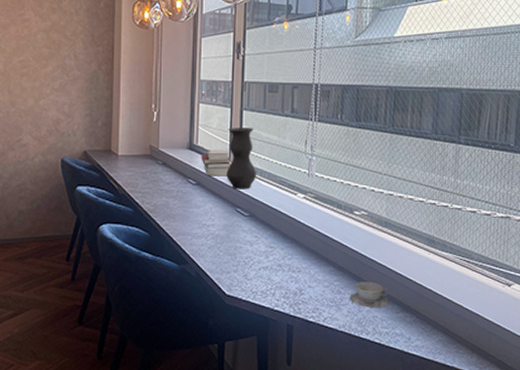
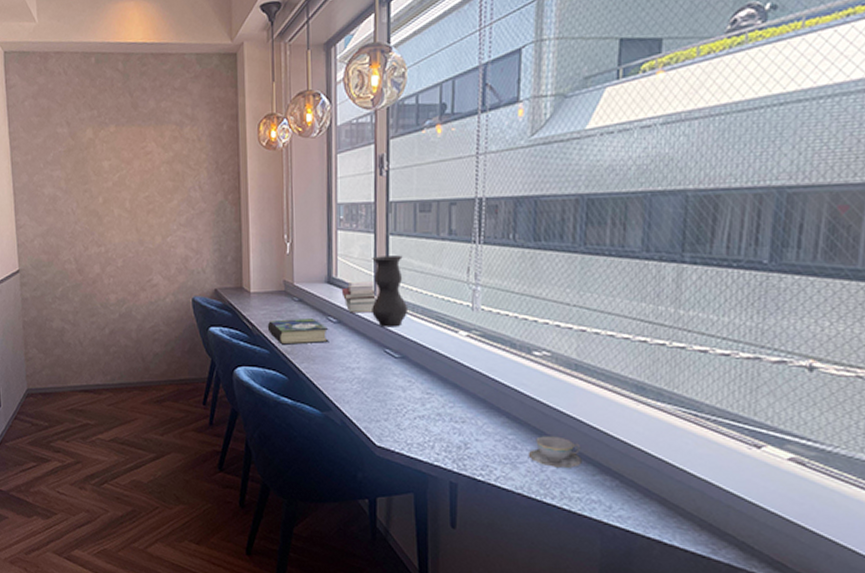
book: none [132,180,189,204] -> present [267,318,329,345]

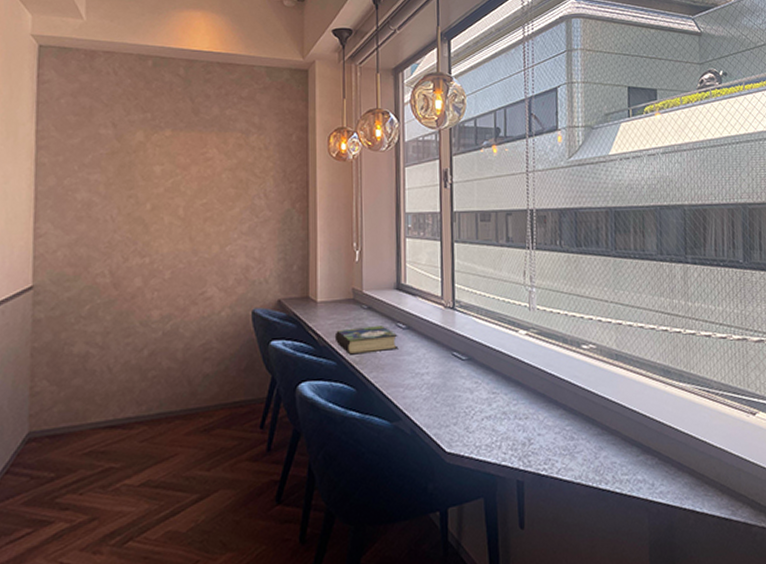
books: present [341,280,376,313] -> none [410,285,443,319]
vase: present [372,255,409,327] -> none [439,261,474,331]
teacup: present [528,436,582,468] -> none [583,422,628,453]

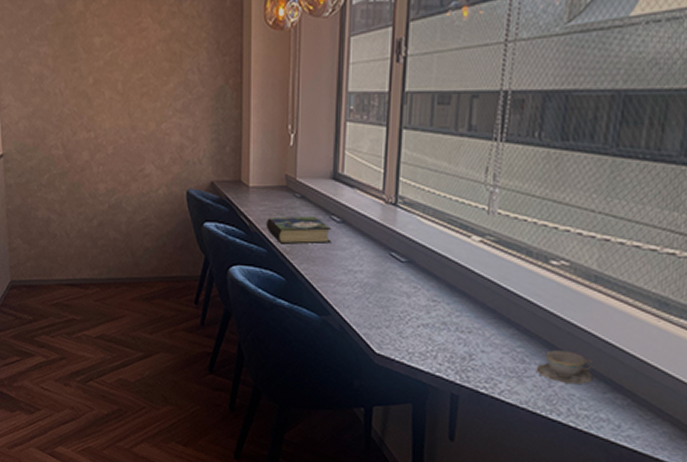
teacup: none [583,422,628,453] -> present [536,350,594,384]

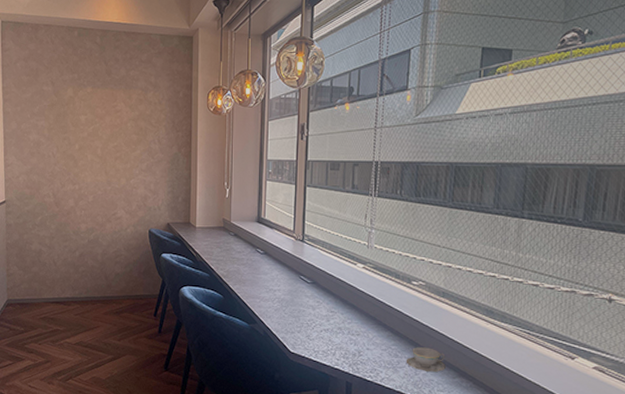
book: present [265,216,332,244] -> none [208,249,257,270]

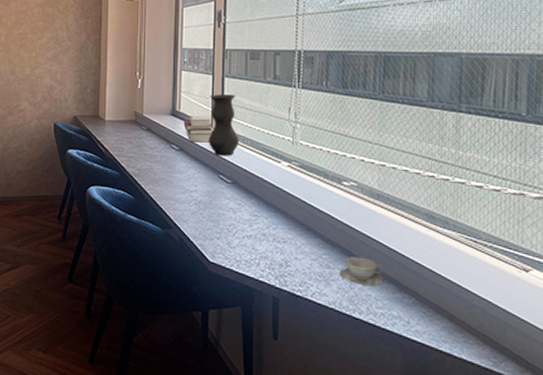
books: none [268,221,295,247] -> present [183,115,213,143]
vase: none [291,203,319,259] -> present [209,94,240,156]

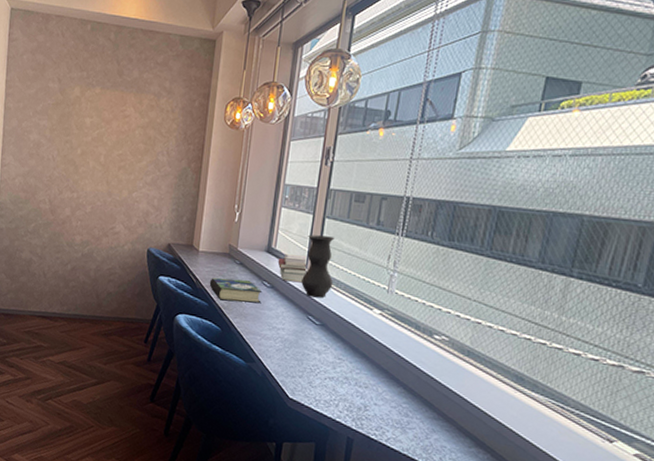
book: none [118,145,172,168] -> present [209,278,263,304]
teacup: present [339,257,384,286] -> none [417,408,463,439]

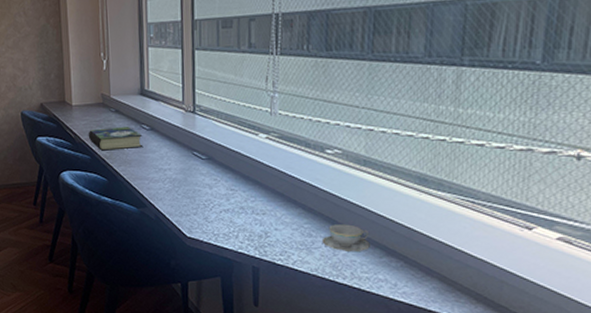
books: present [277,254,307,283] -> none [153,91,184,121]
vase: present [301,234,335,298] -> none [180,68,214,133]
teacup: none [417,408,463,439] -> present [321,224,370,251]

